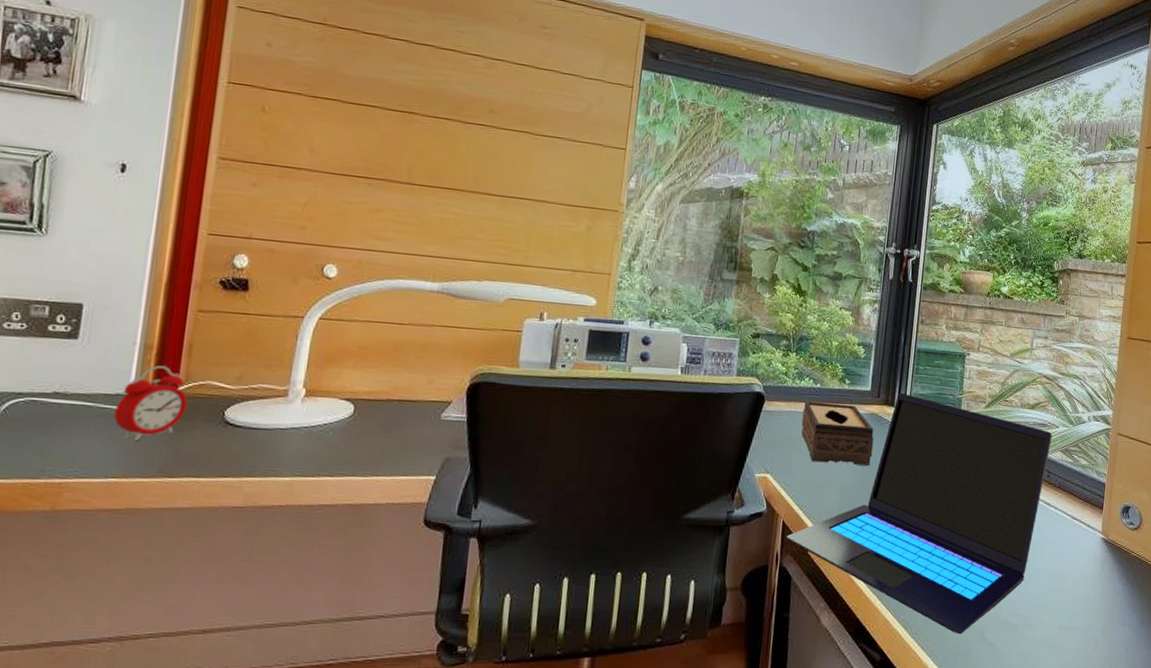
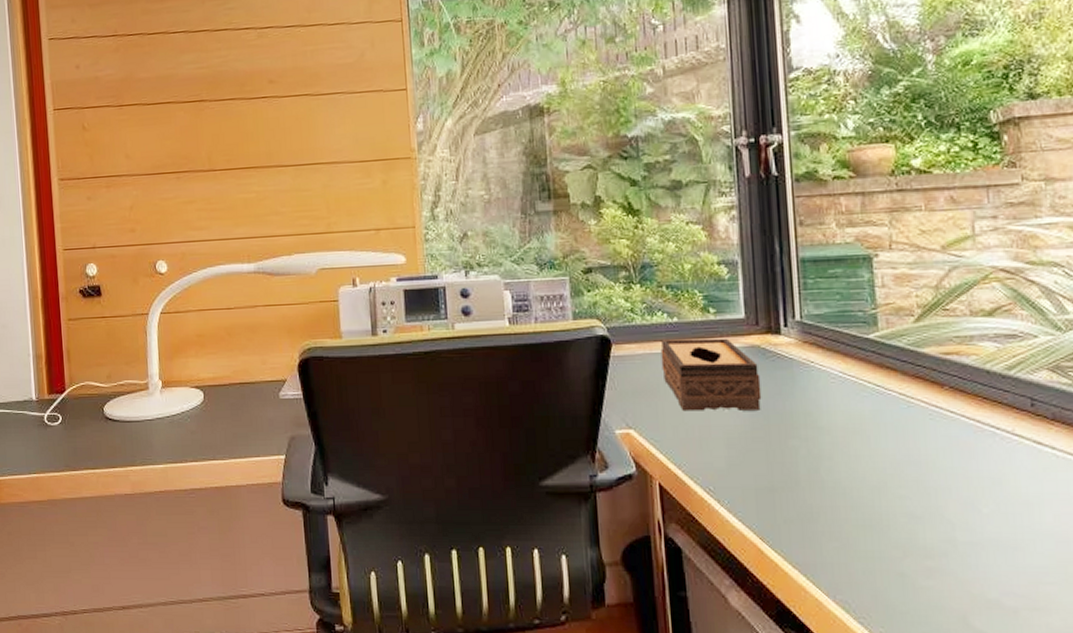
alarm clock: present [114,365,188,441] -> none [25,372,76,440]
laptop: present [786,392,1052,635] -> none [666,315,1030,620]

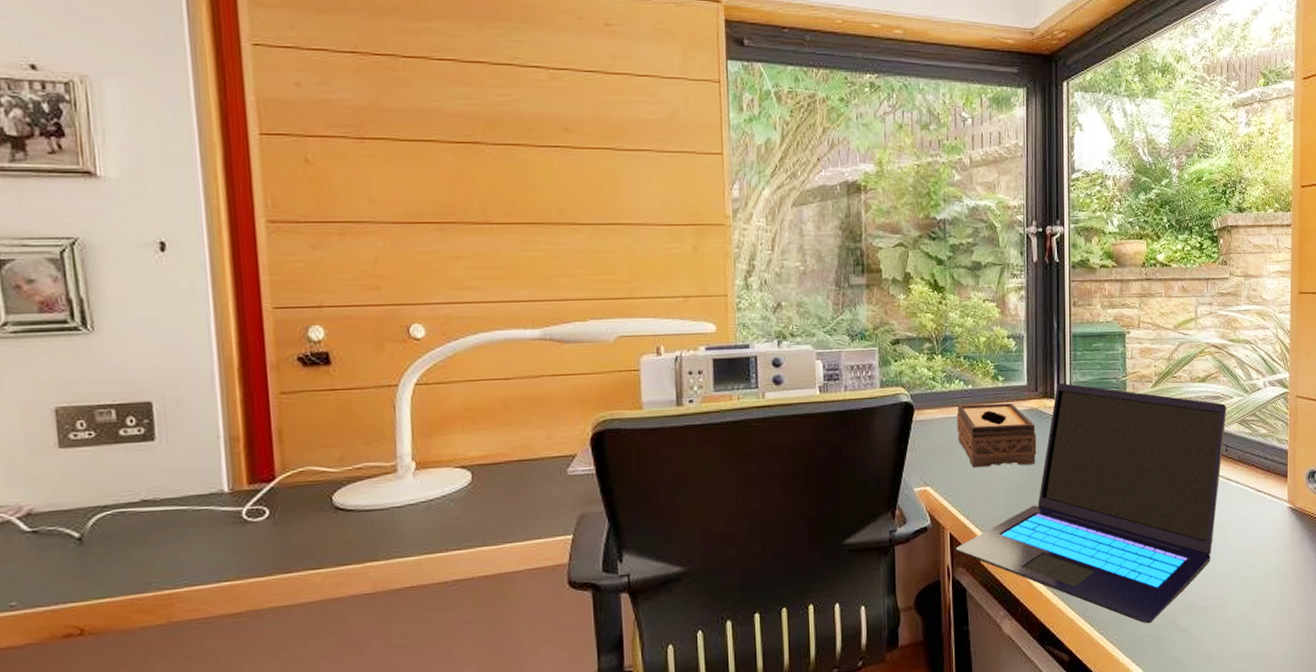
laptop: none [666,315,1030,620] -> present [955,382,1227,624]

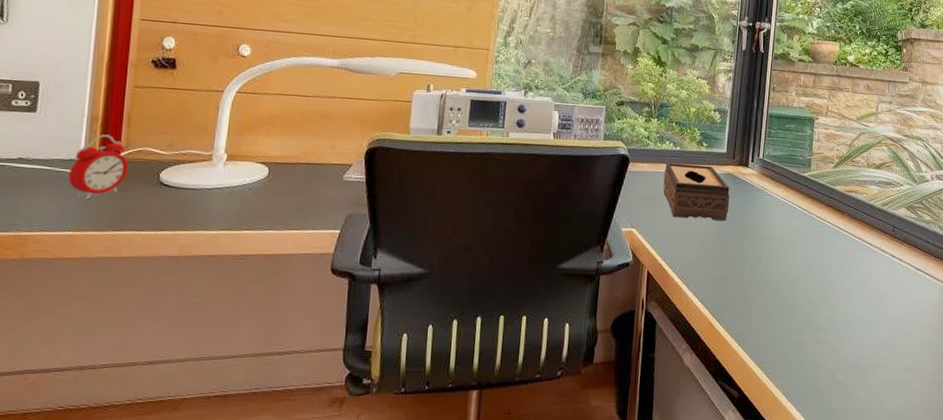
alarm clock: none [212,457,291,540] -> present [68,134,129,199]
laptop: present [955,382,1227,624] -> none [650,154,897,375]

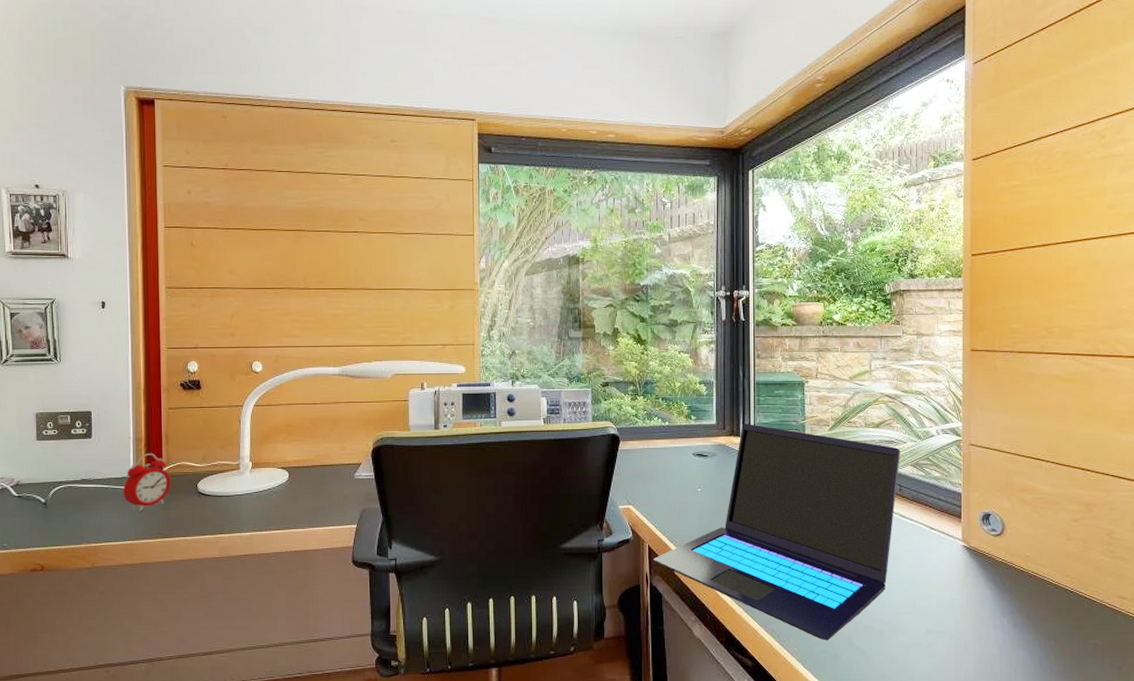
laptop: none [650,154,897,375] -> present [653,423,900,641]
tissue box: present [663,163,730,221] -> none [655,438,724,492]

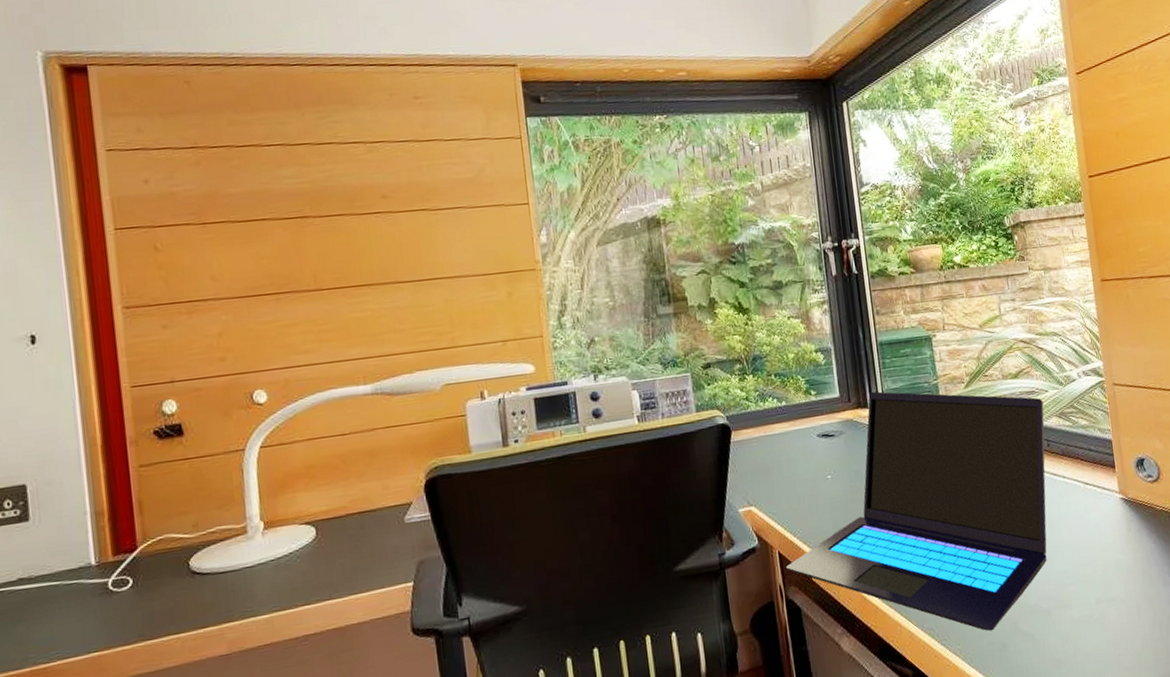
alarm clock: present [123,453,171,511] -> none [81,529,151,610]

